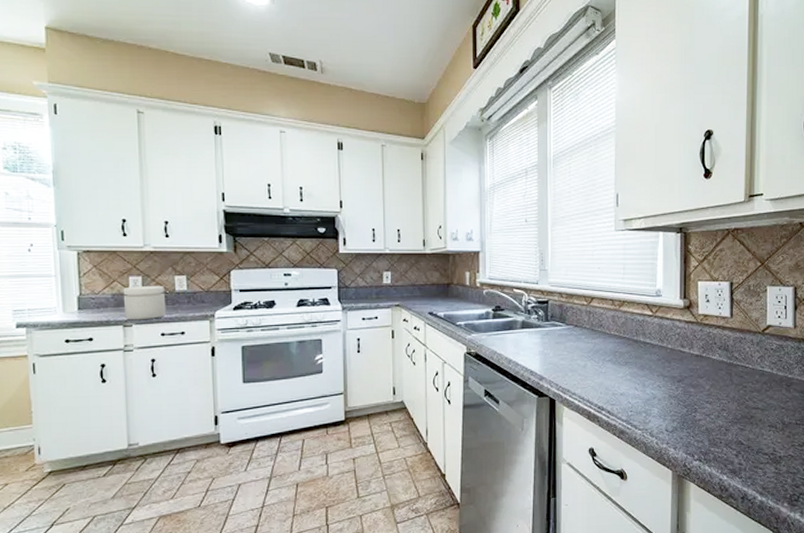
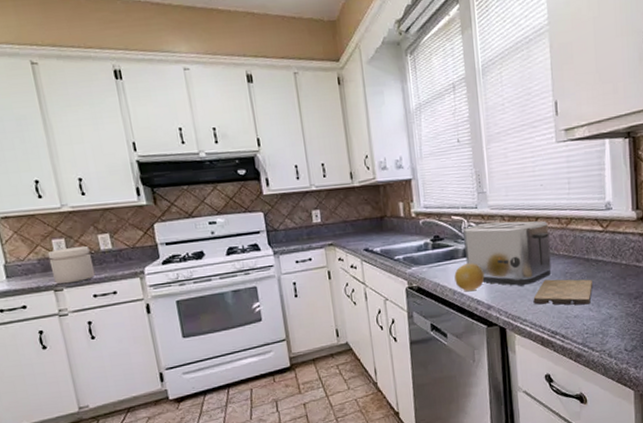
fruit: none [511,335,539,362] -> present [454,263,485,292]
toaster: none [523,299,602,361] -> present [463,220,551,287]
cutting board: none [583,356,640,384] -> present [533,279,594,305]

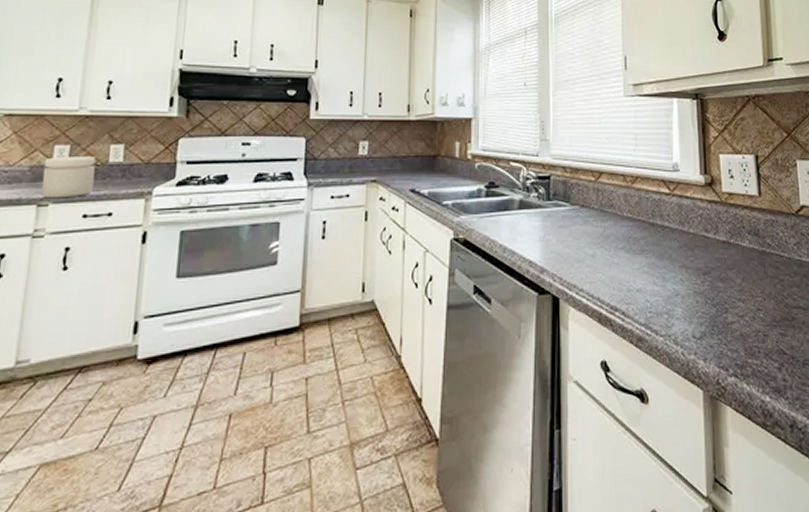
fruit: present [454,263,485,292] -> none [507,217,540,250]
toaster: present [463,220,551,287] -> none [521,174,614,249]
cutting board: present [533,279,594,305] -> none [592,243,659,277]

